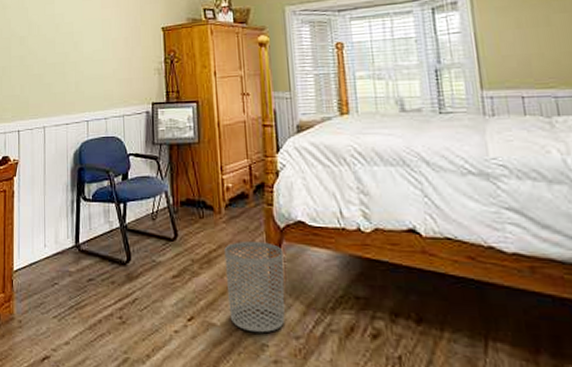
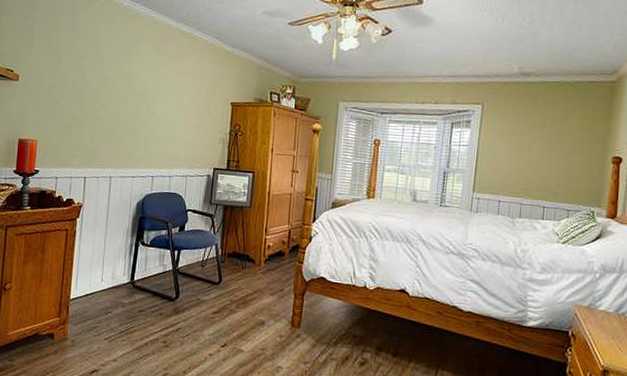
waste bin: present [224,242,285,333] -> none [256,289,305,359]

